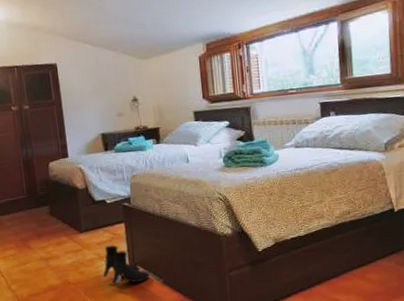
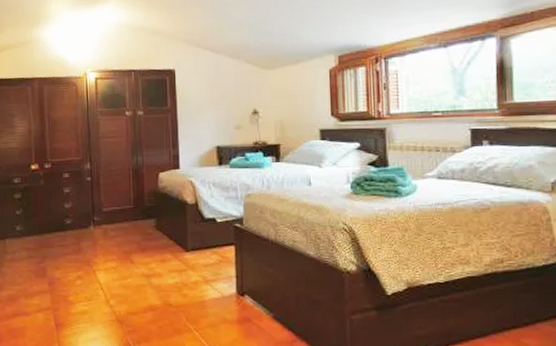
boots: present [103,245,150,284] -> none [207,268,259,313]

